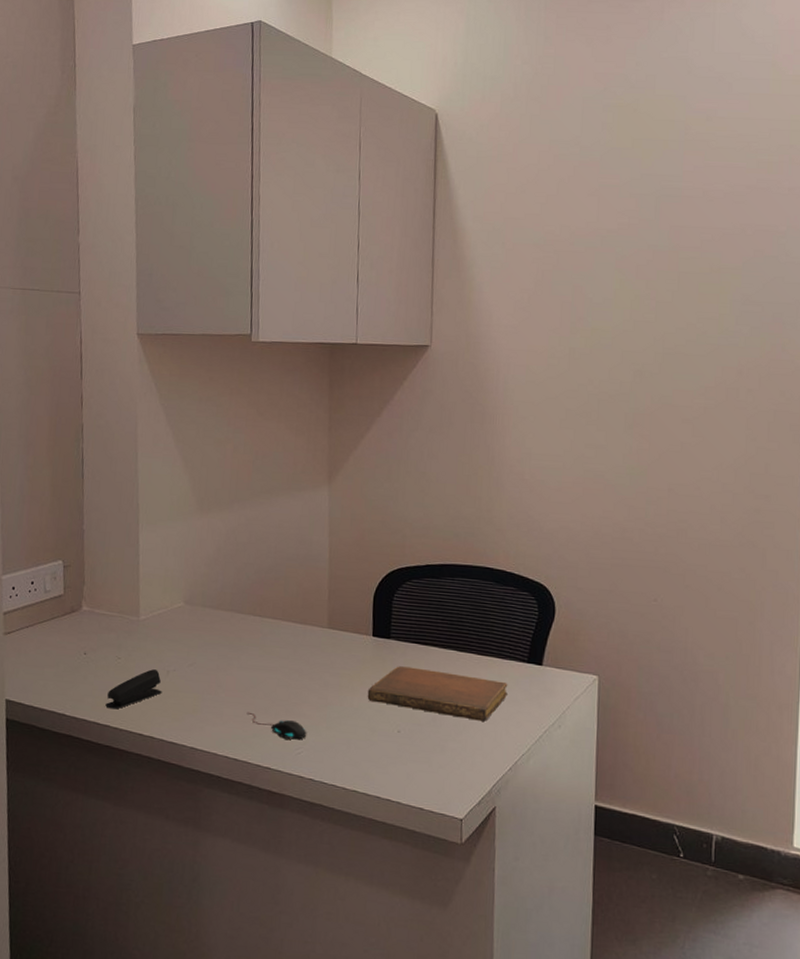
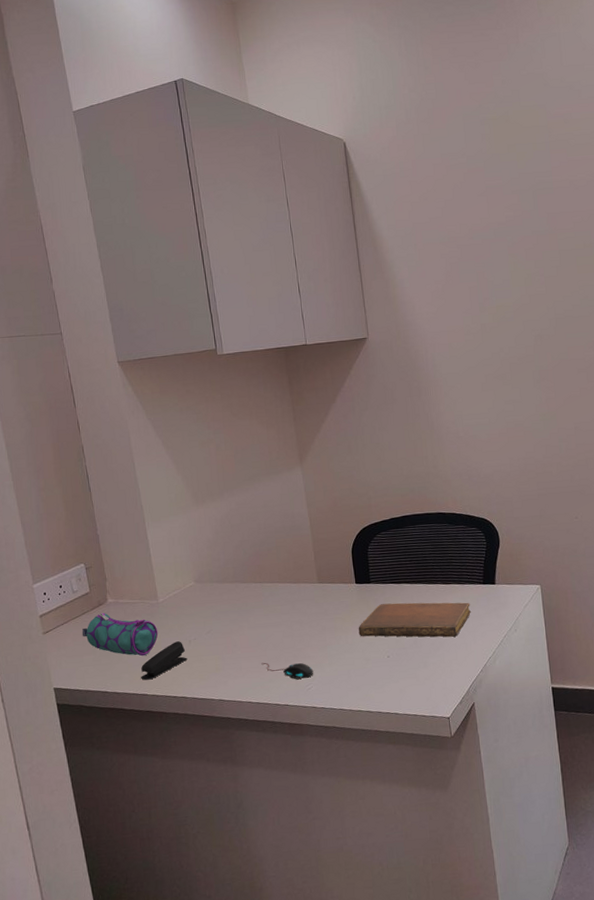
pencil case: none [47,621,134,680] -> present [81,613,158,656]

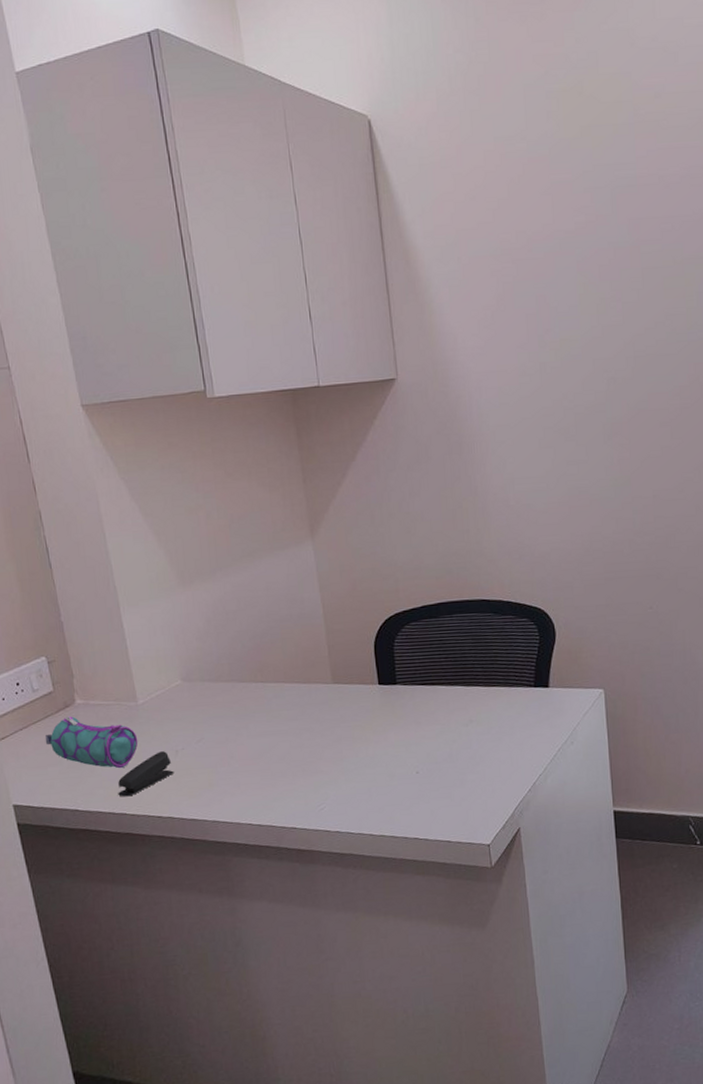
mouse: present [261,662,314,679] -> none [263,777,327,798]
notebook: present [358,602,471,638] -> none [381,708,518,750]

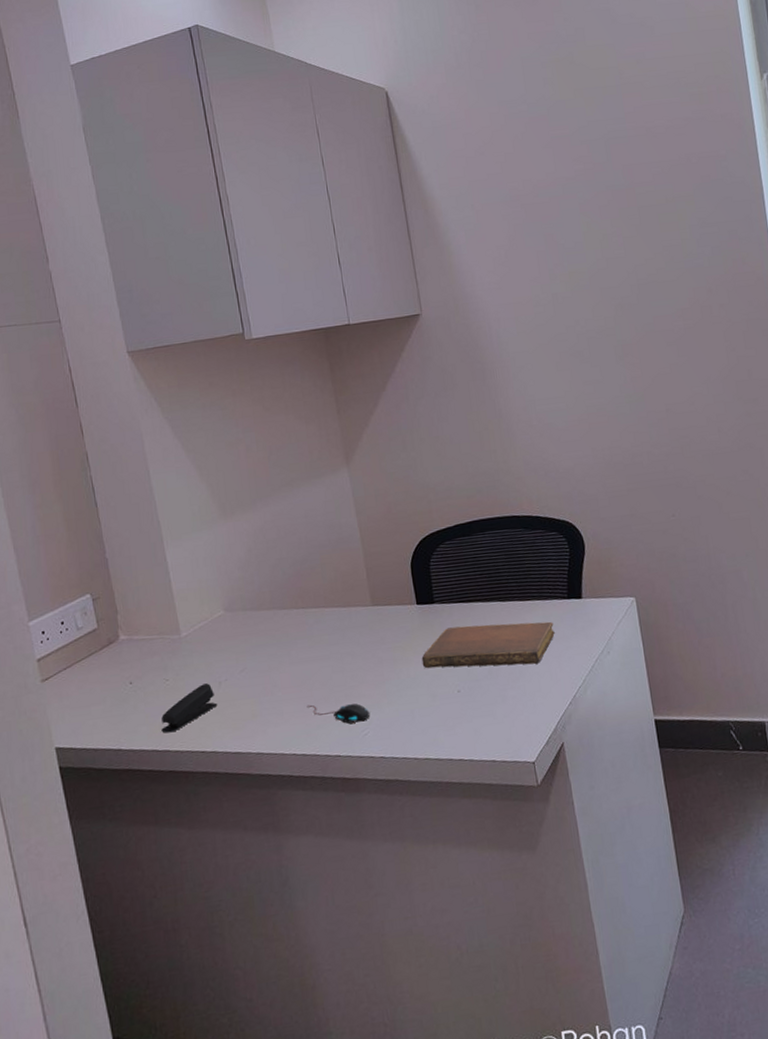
pencil case: present [45,716,138,769] -> none [88,652,182,704]
mouse: none [263,777,327,798] -> present [306,703,370,724]
notebook: none [381,708,518,750] -> present [421,621,555,668]

